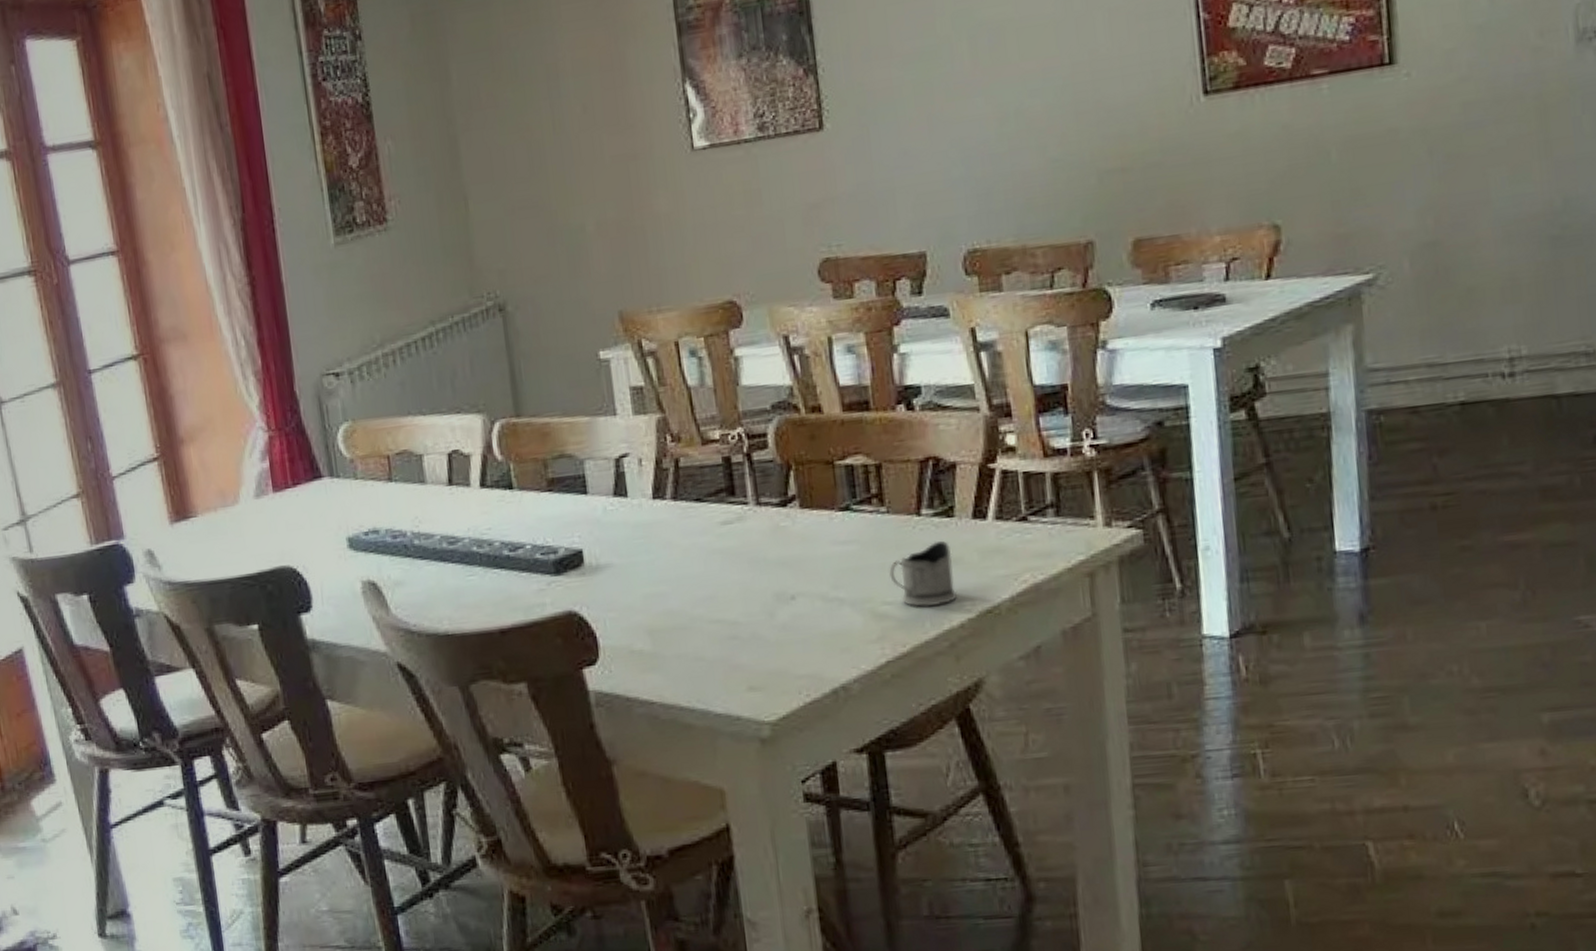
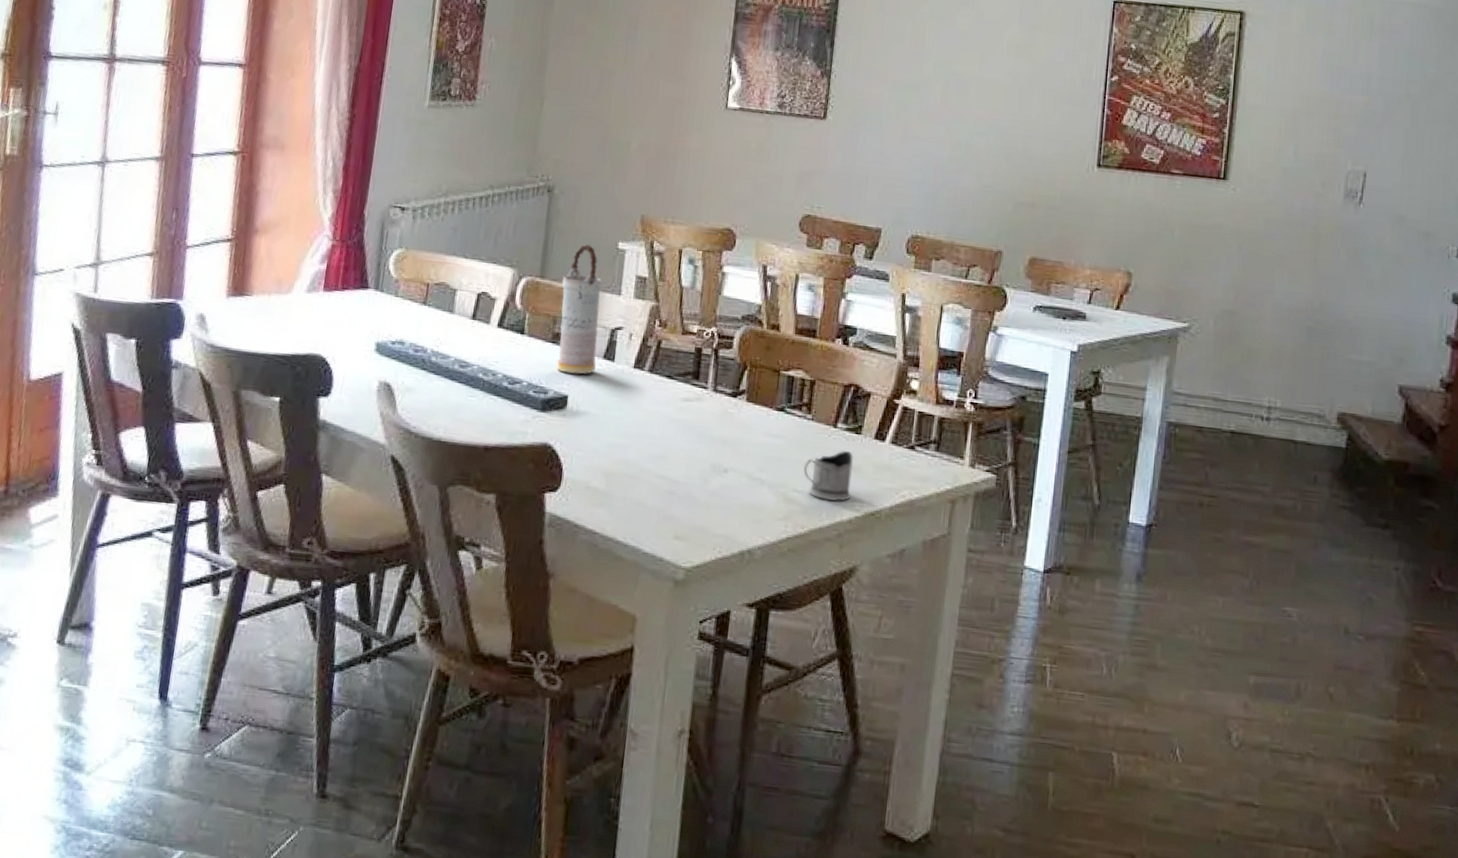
vase: none [542,363,607,524] -> present [557,245,603,374]

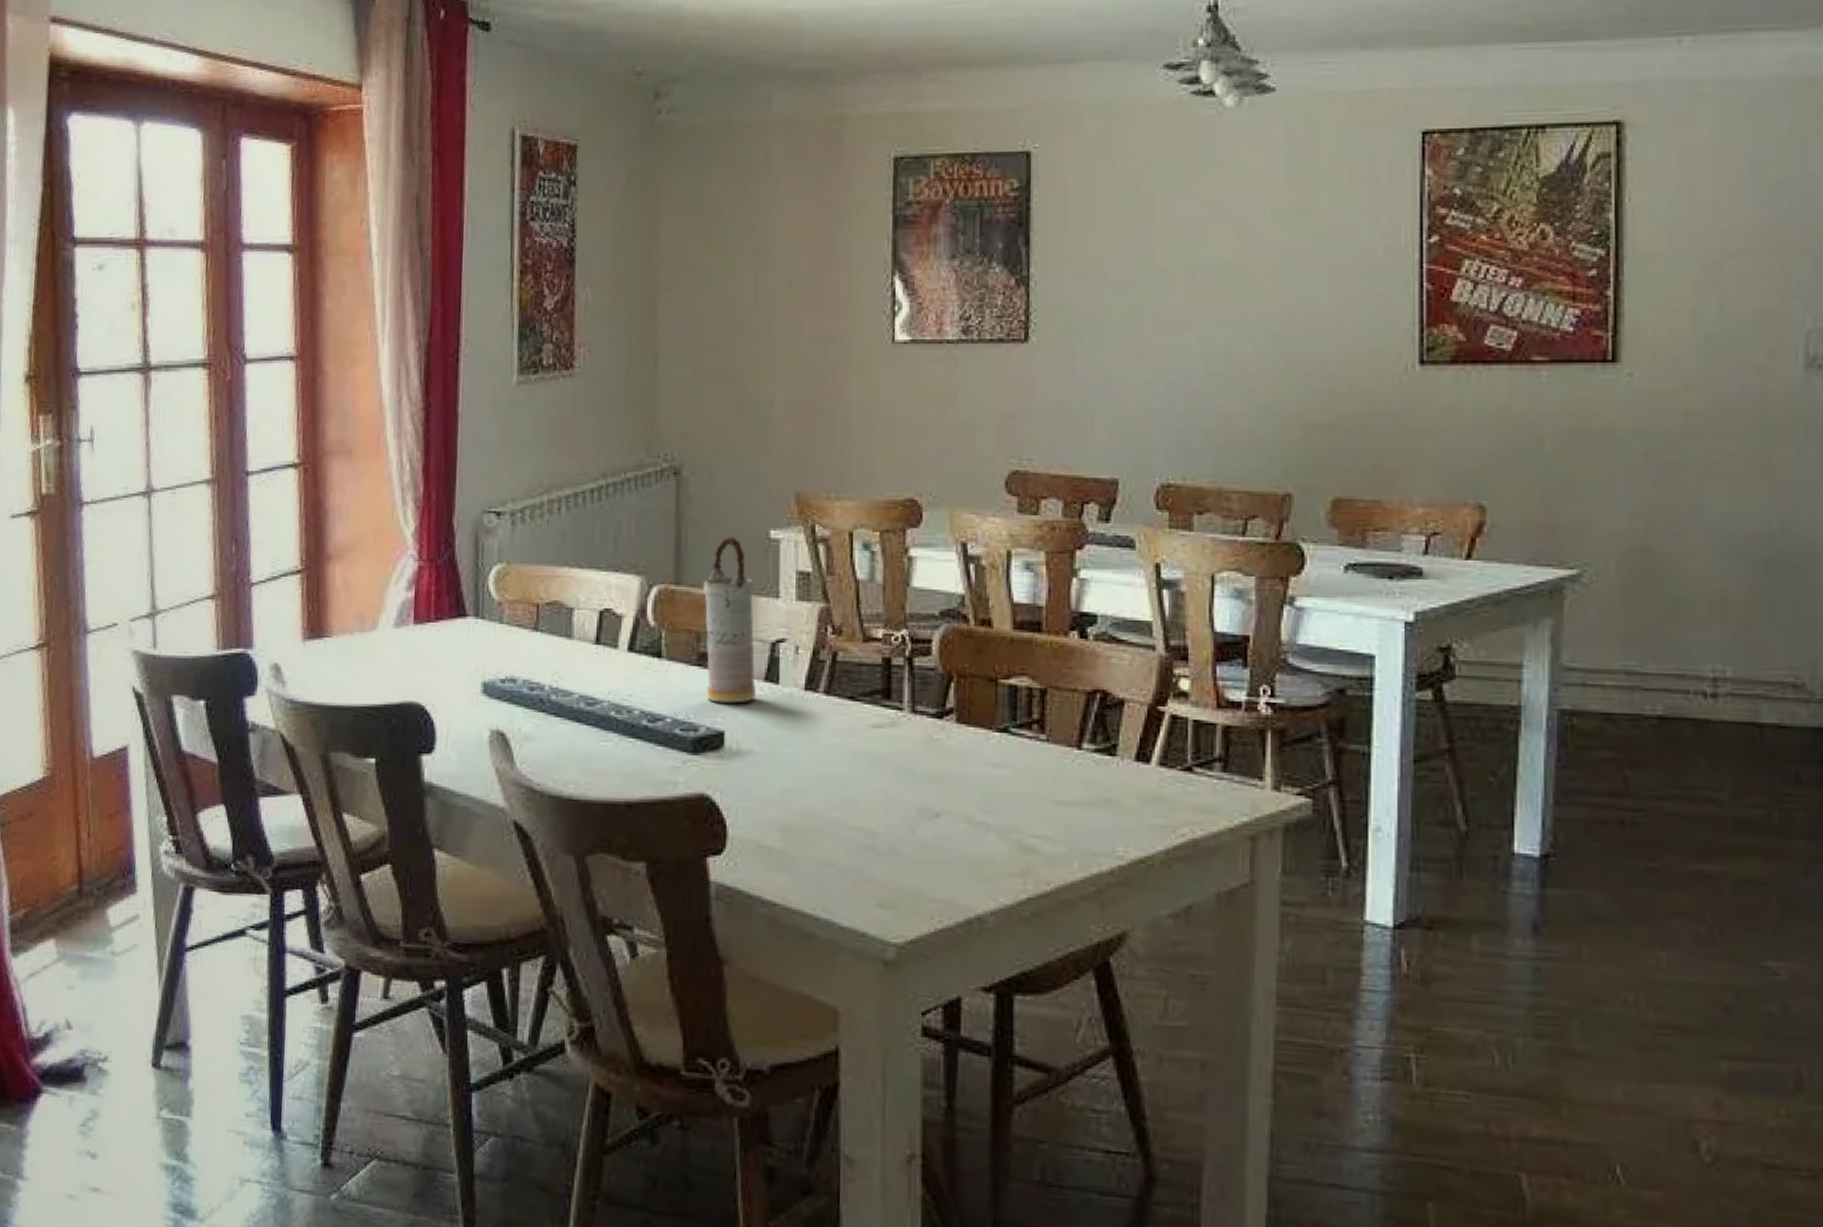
tea glass holder: present [803,450,854,501] -> none [1042,778,1110,847]

